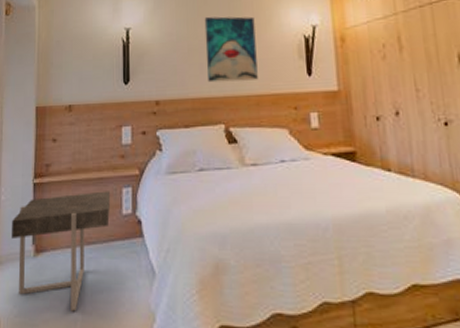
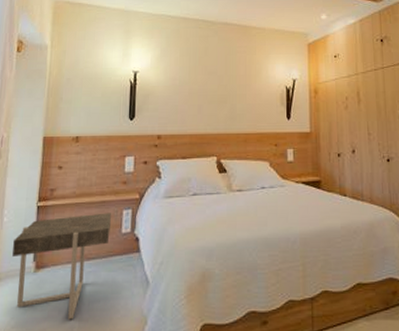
wall art: present [204,16,258,83] -> none [204,67,247,122]

